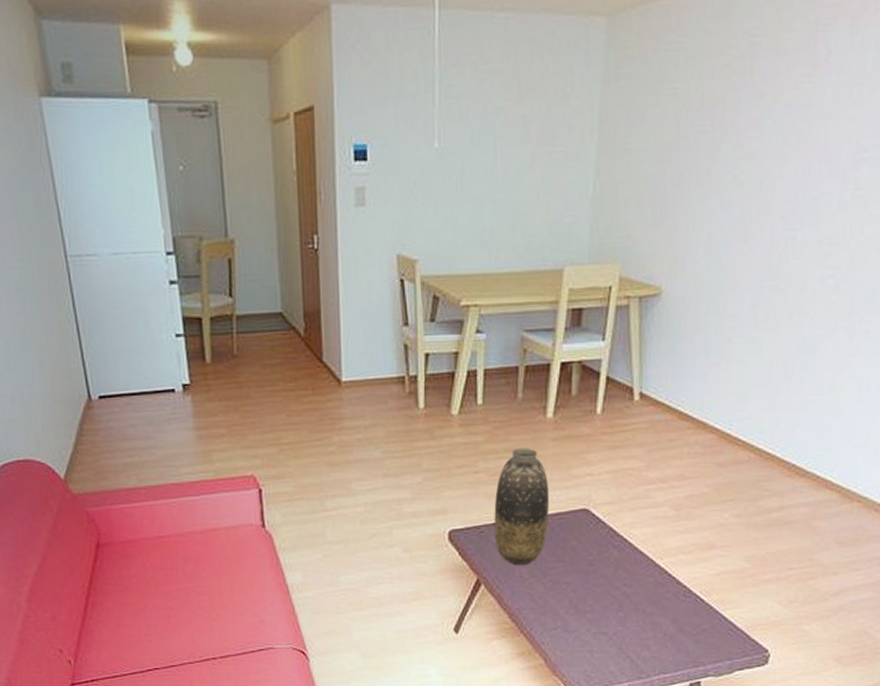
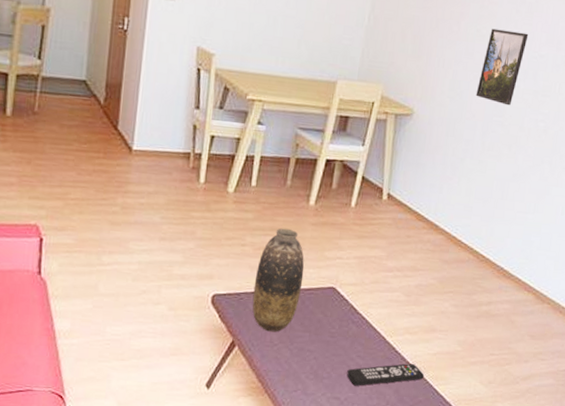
remote control: none [613,588,707,618] -> present [347,363,425,386]
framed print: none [739,169,803,265] -> present [475,28,529,106]

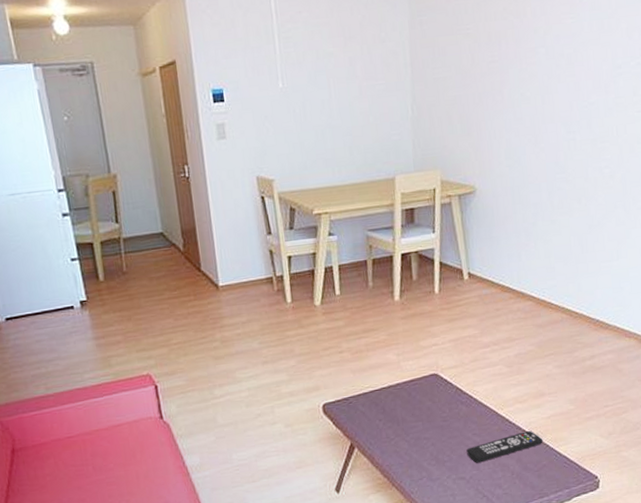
vase: present [252,228,305,332] -> none [358,327,406,429]
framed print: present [475,28,529,106] -> none [533,85,574,161]

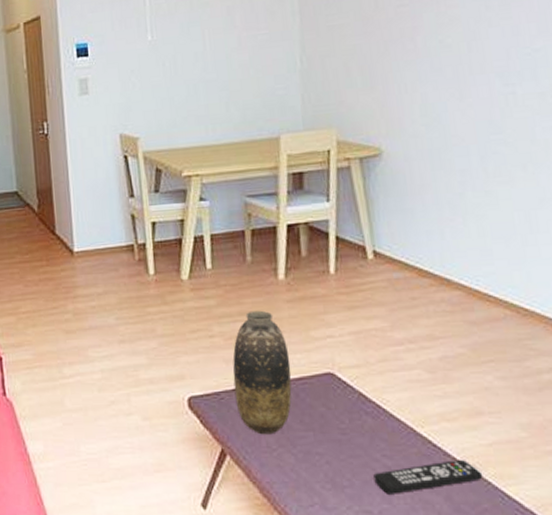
vase: none [358,327,406,429] -> present [232,310,292,435]

